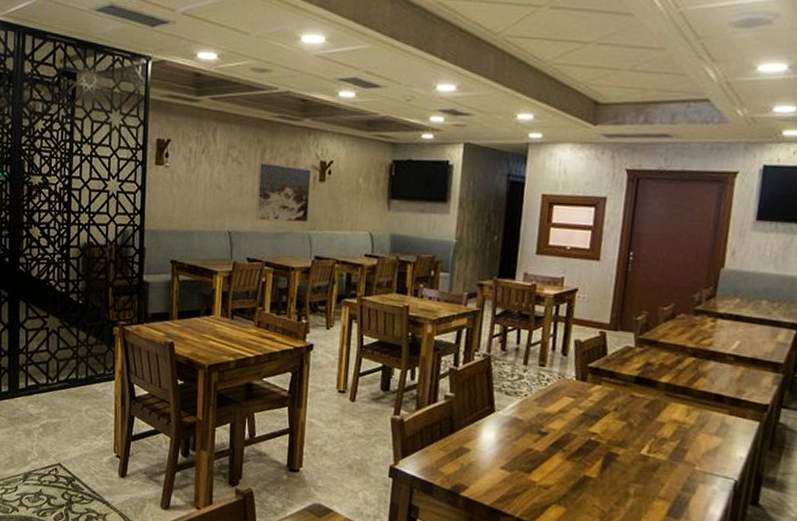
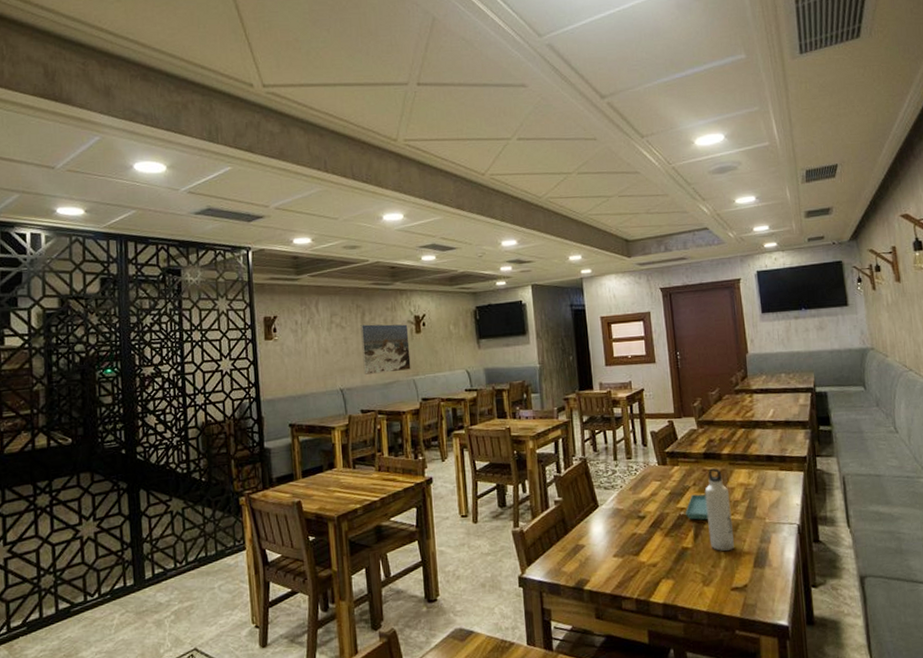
saucer: none [597,420,627,453] -> present [685,494,709,520]
water bottle: none [619,395,657,492] -> present [704,468,734,552]

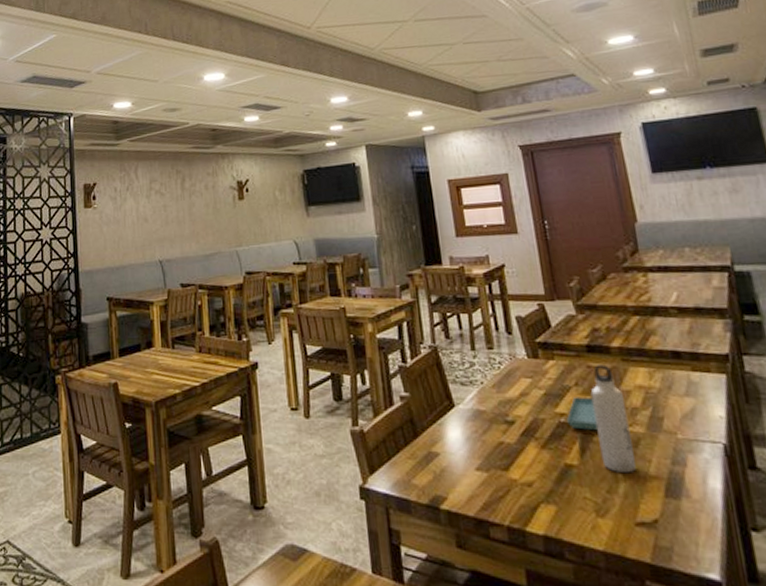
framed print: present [360,324,411,375] -> none [180,190,234,245]

